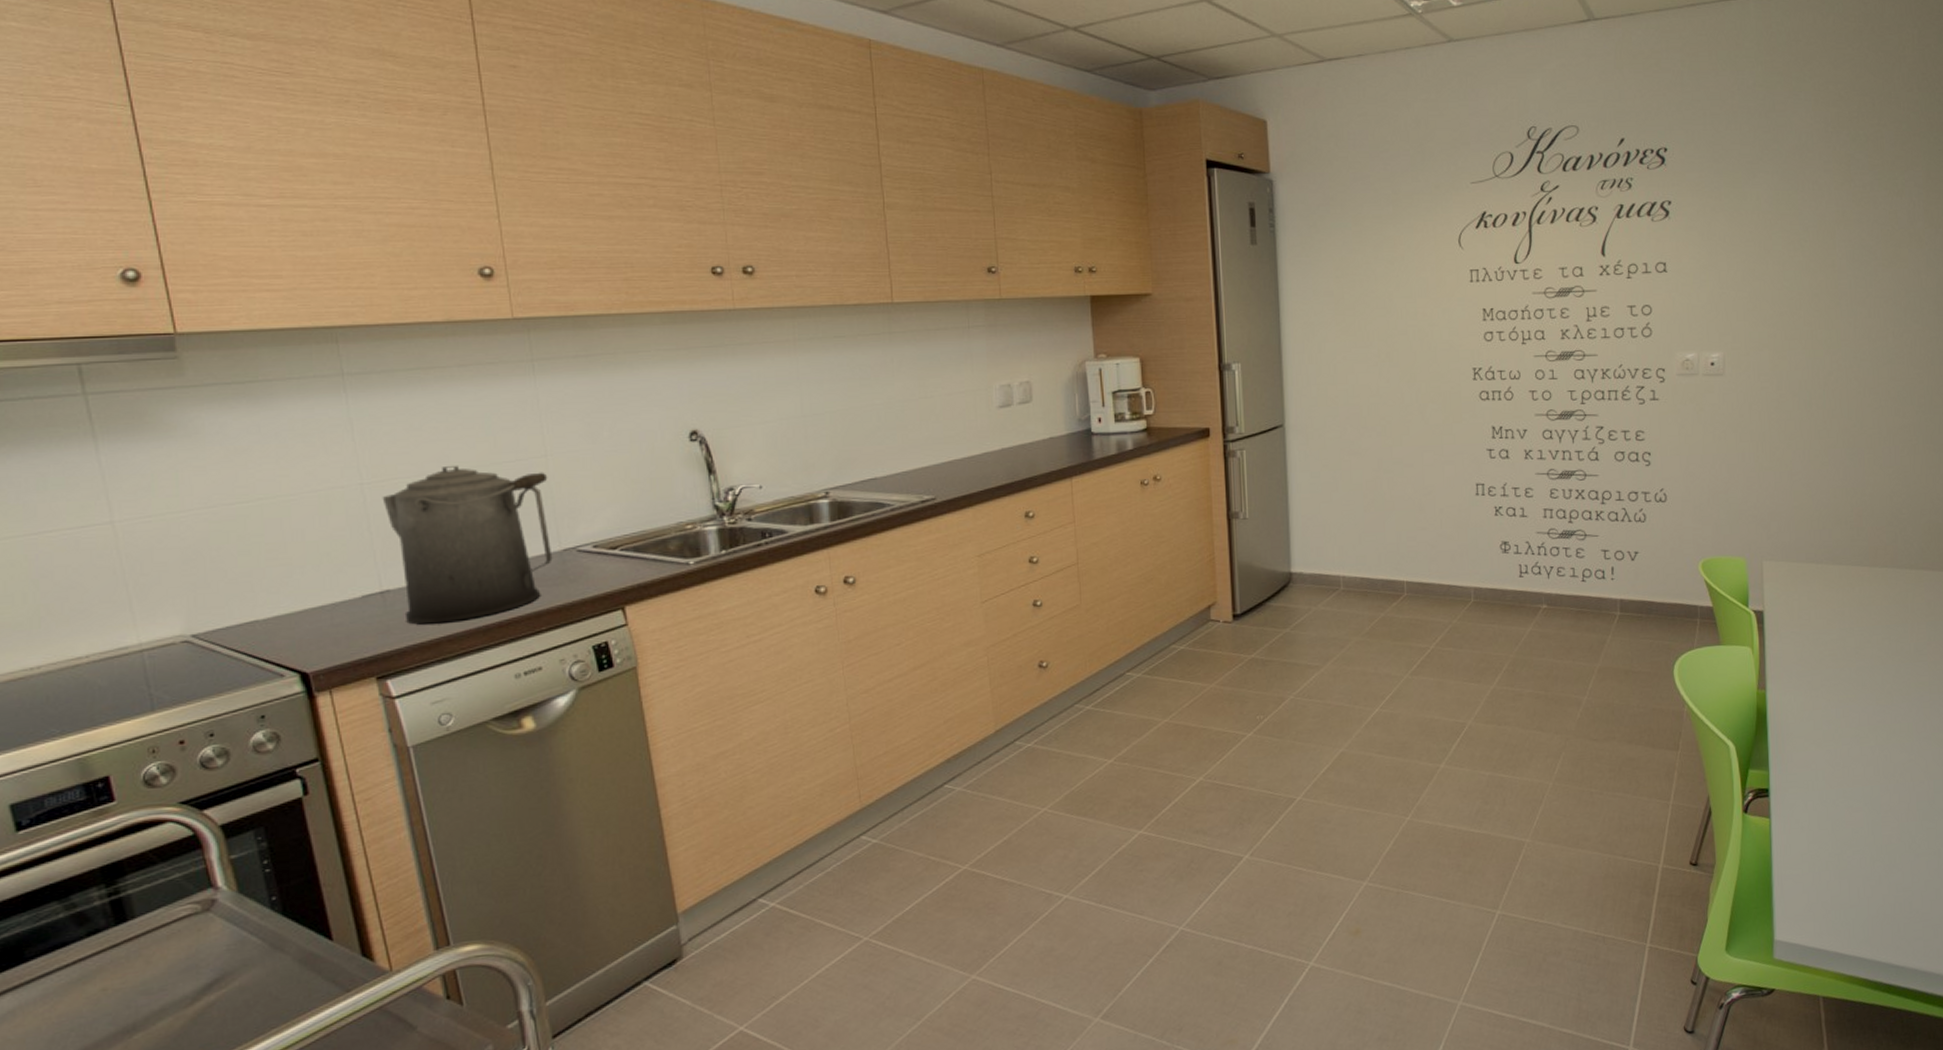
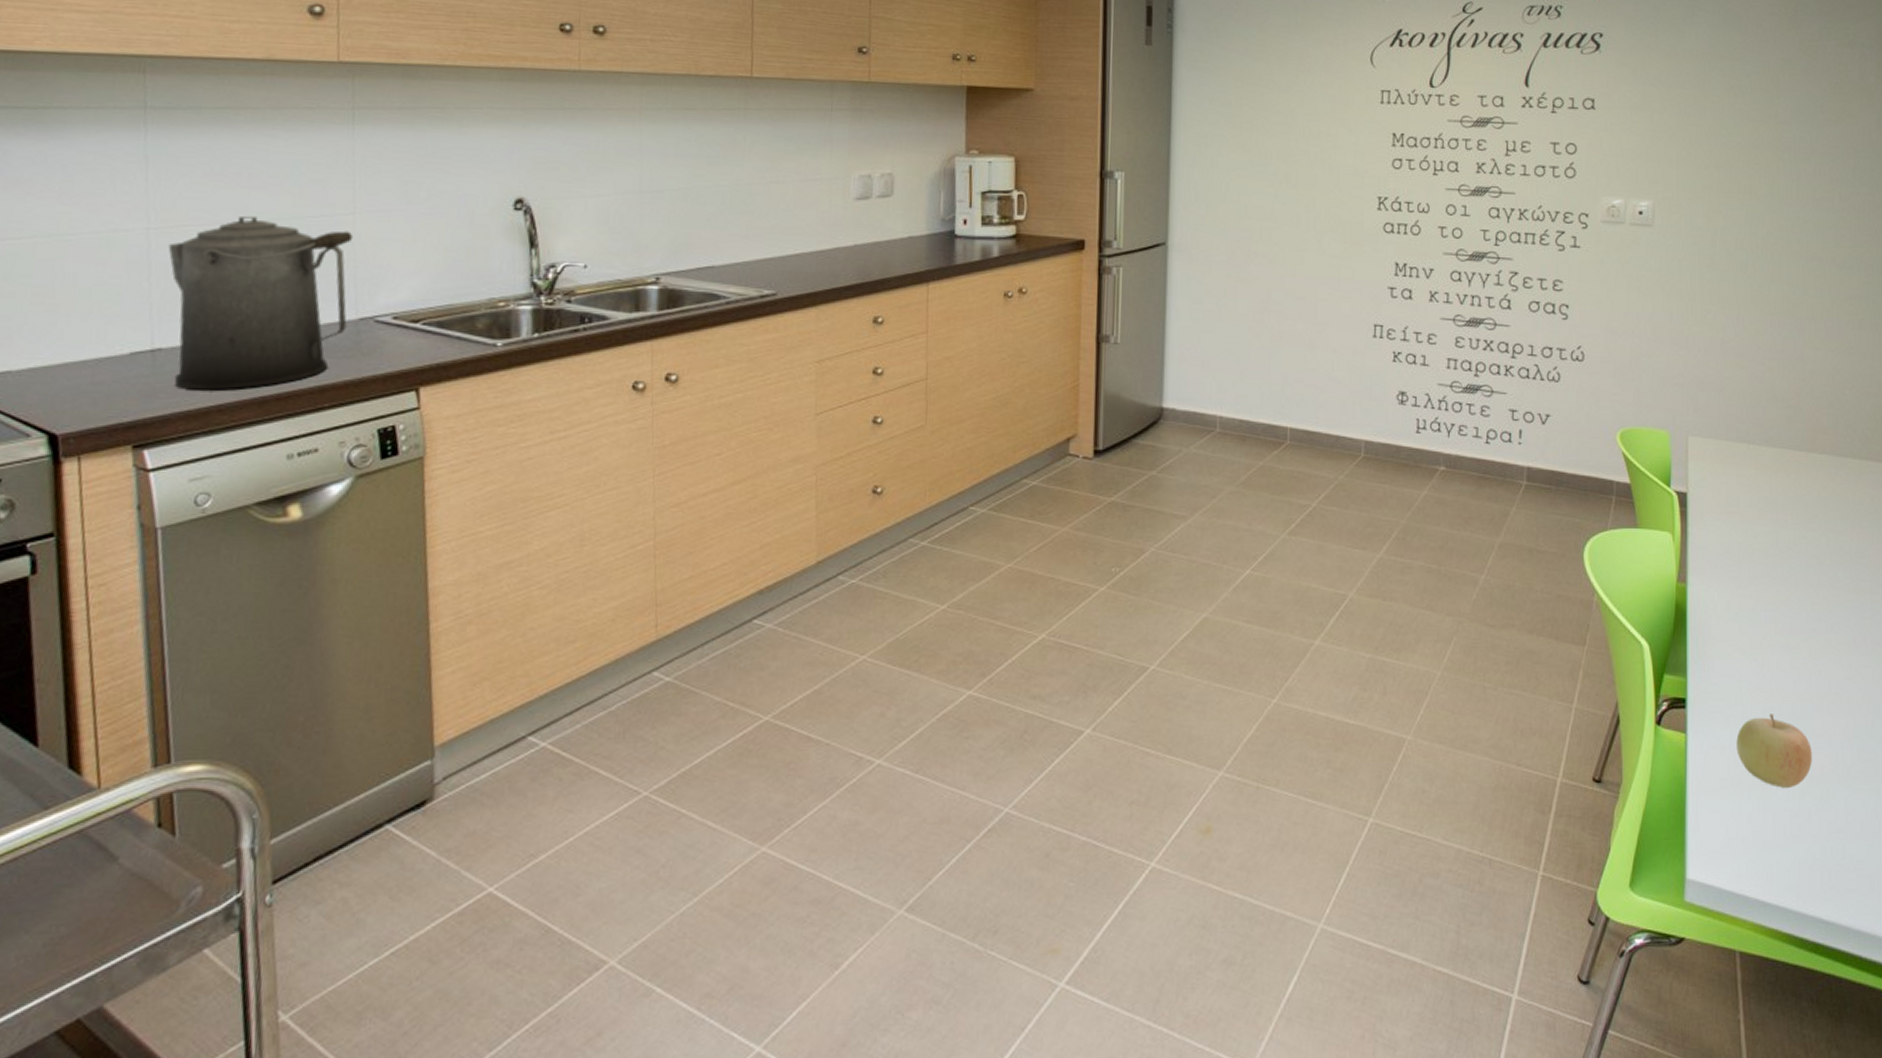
fruit: none [1814,796,1882,858] -> present [1736,714,1813,788]

